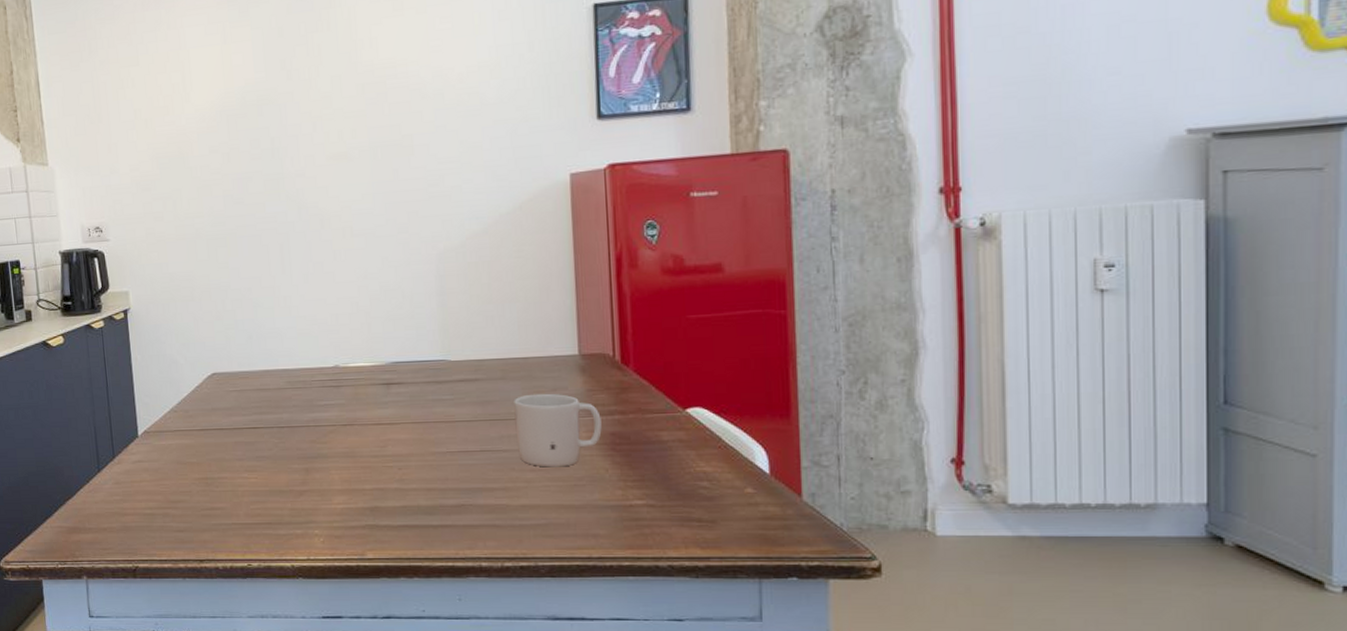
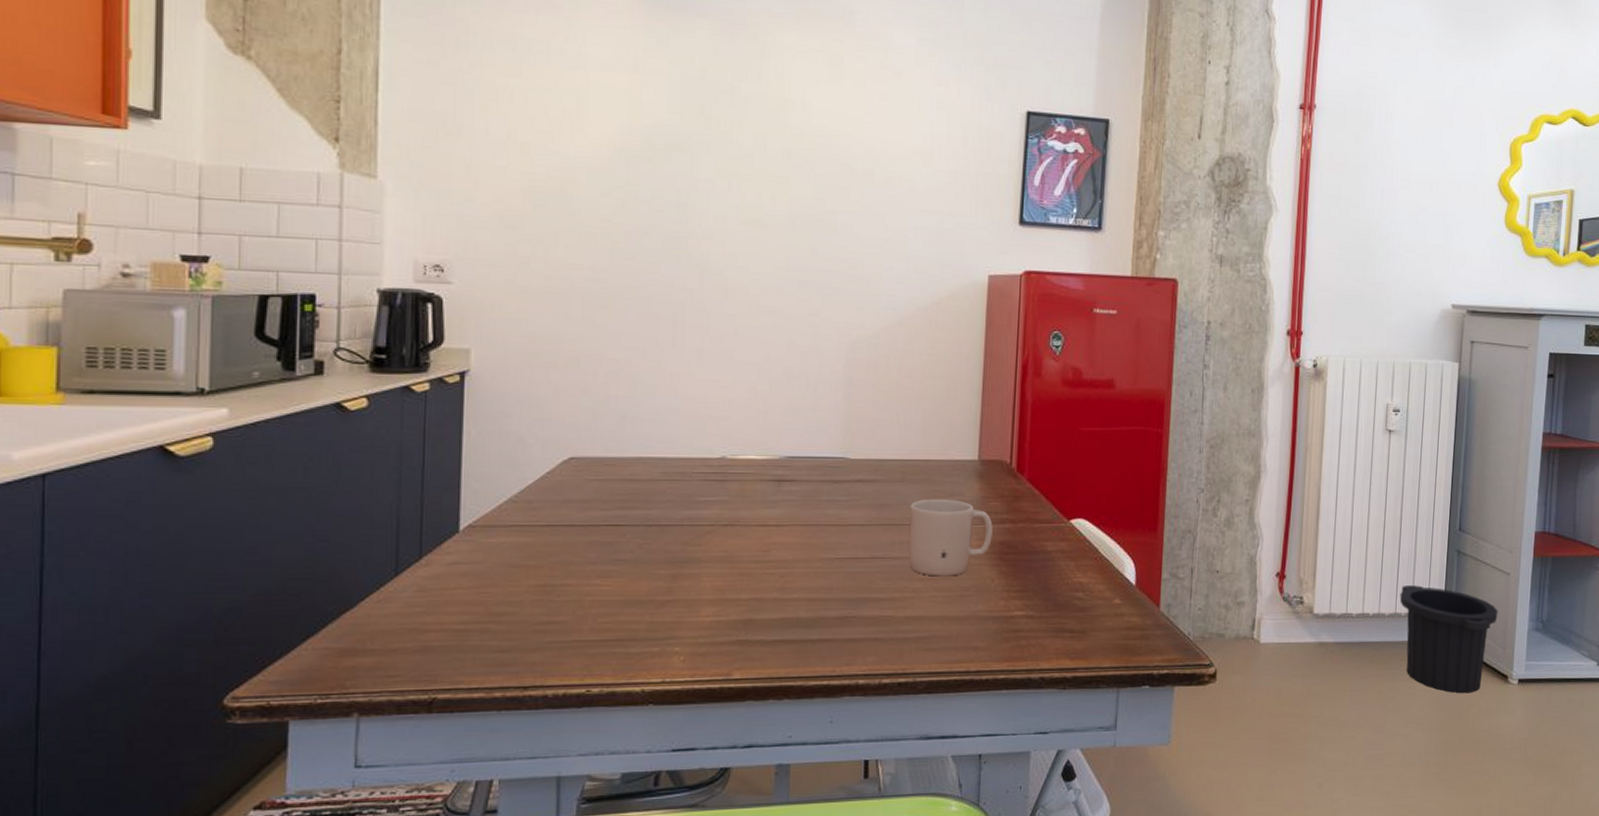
trash can: none [1135,471,1300,601] -> present [1399,585,1498,694]

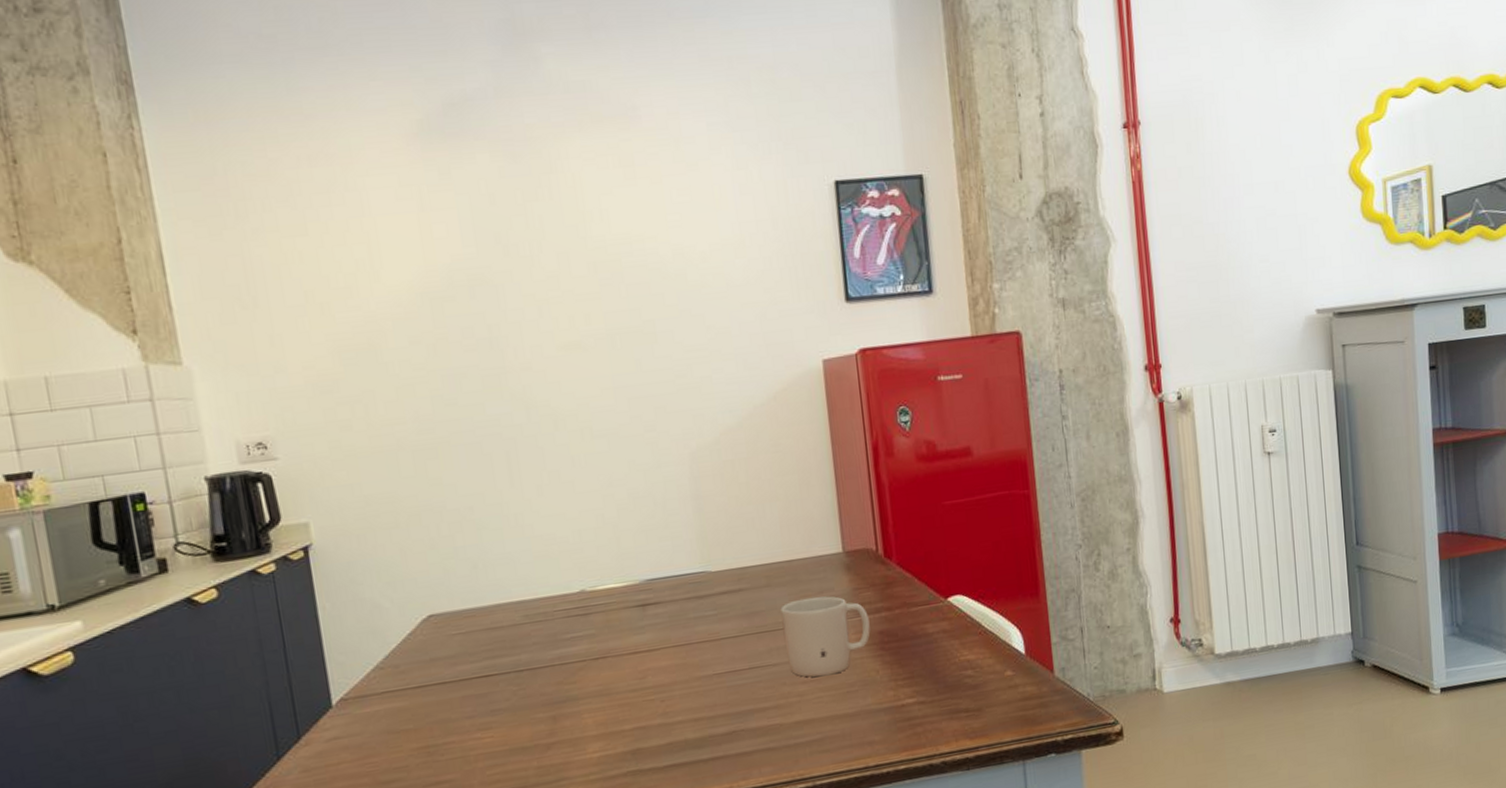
trash can: present [1399,585,1498,694] -> none [1303,607,1410,713]

